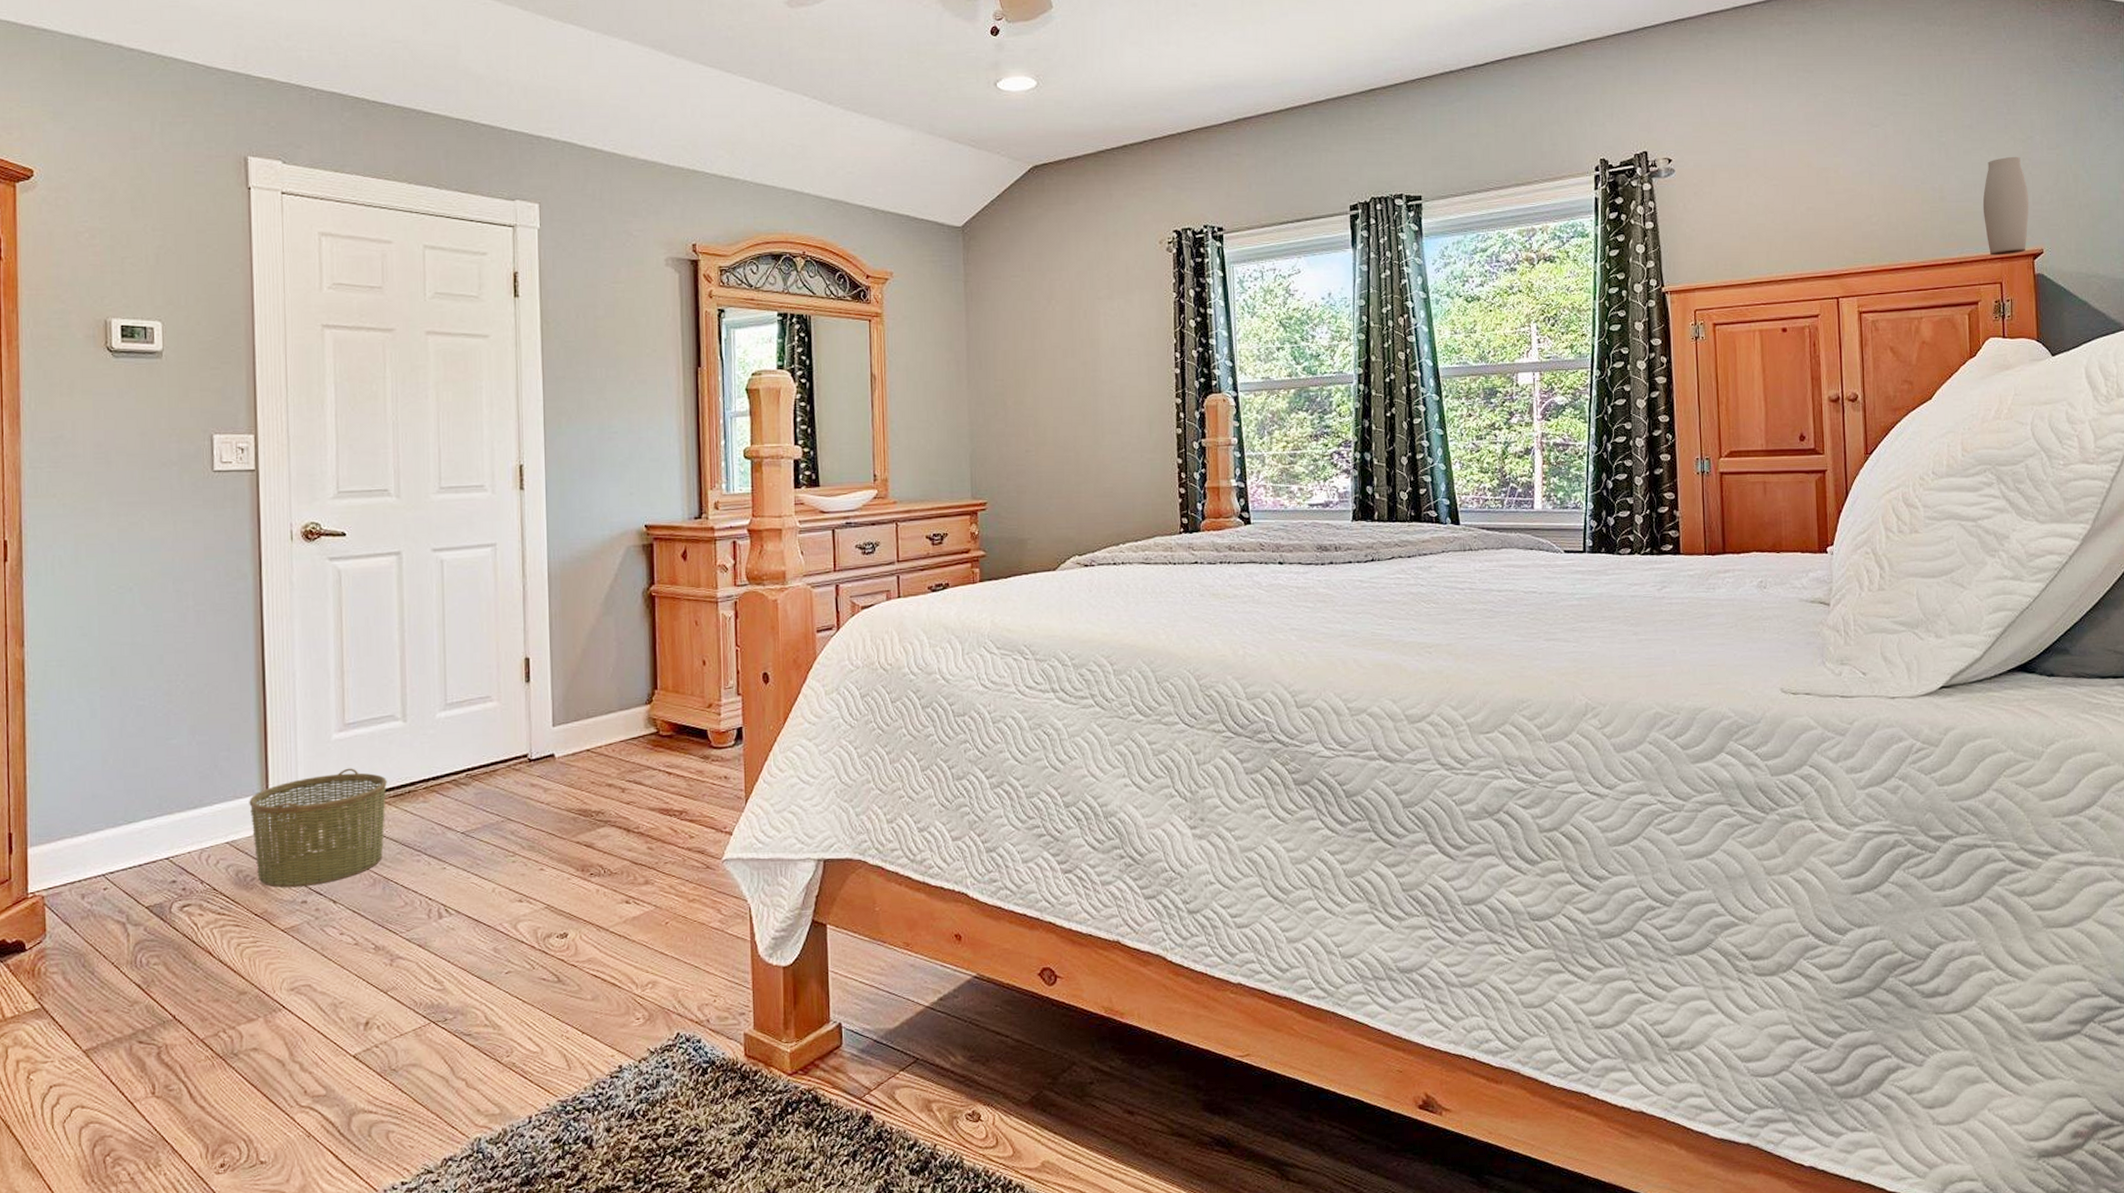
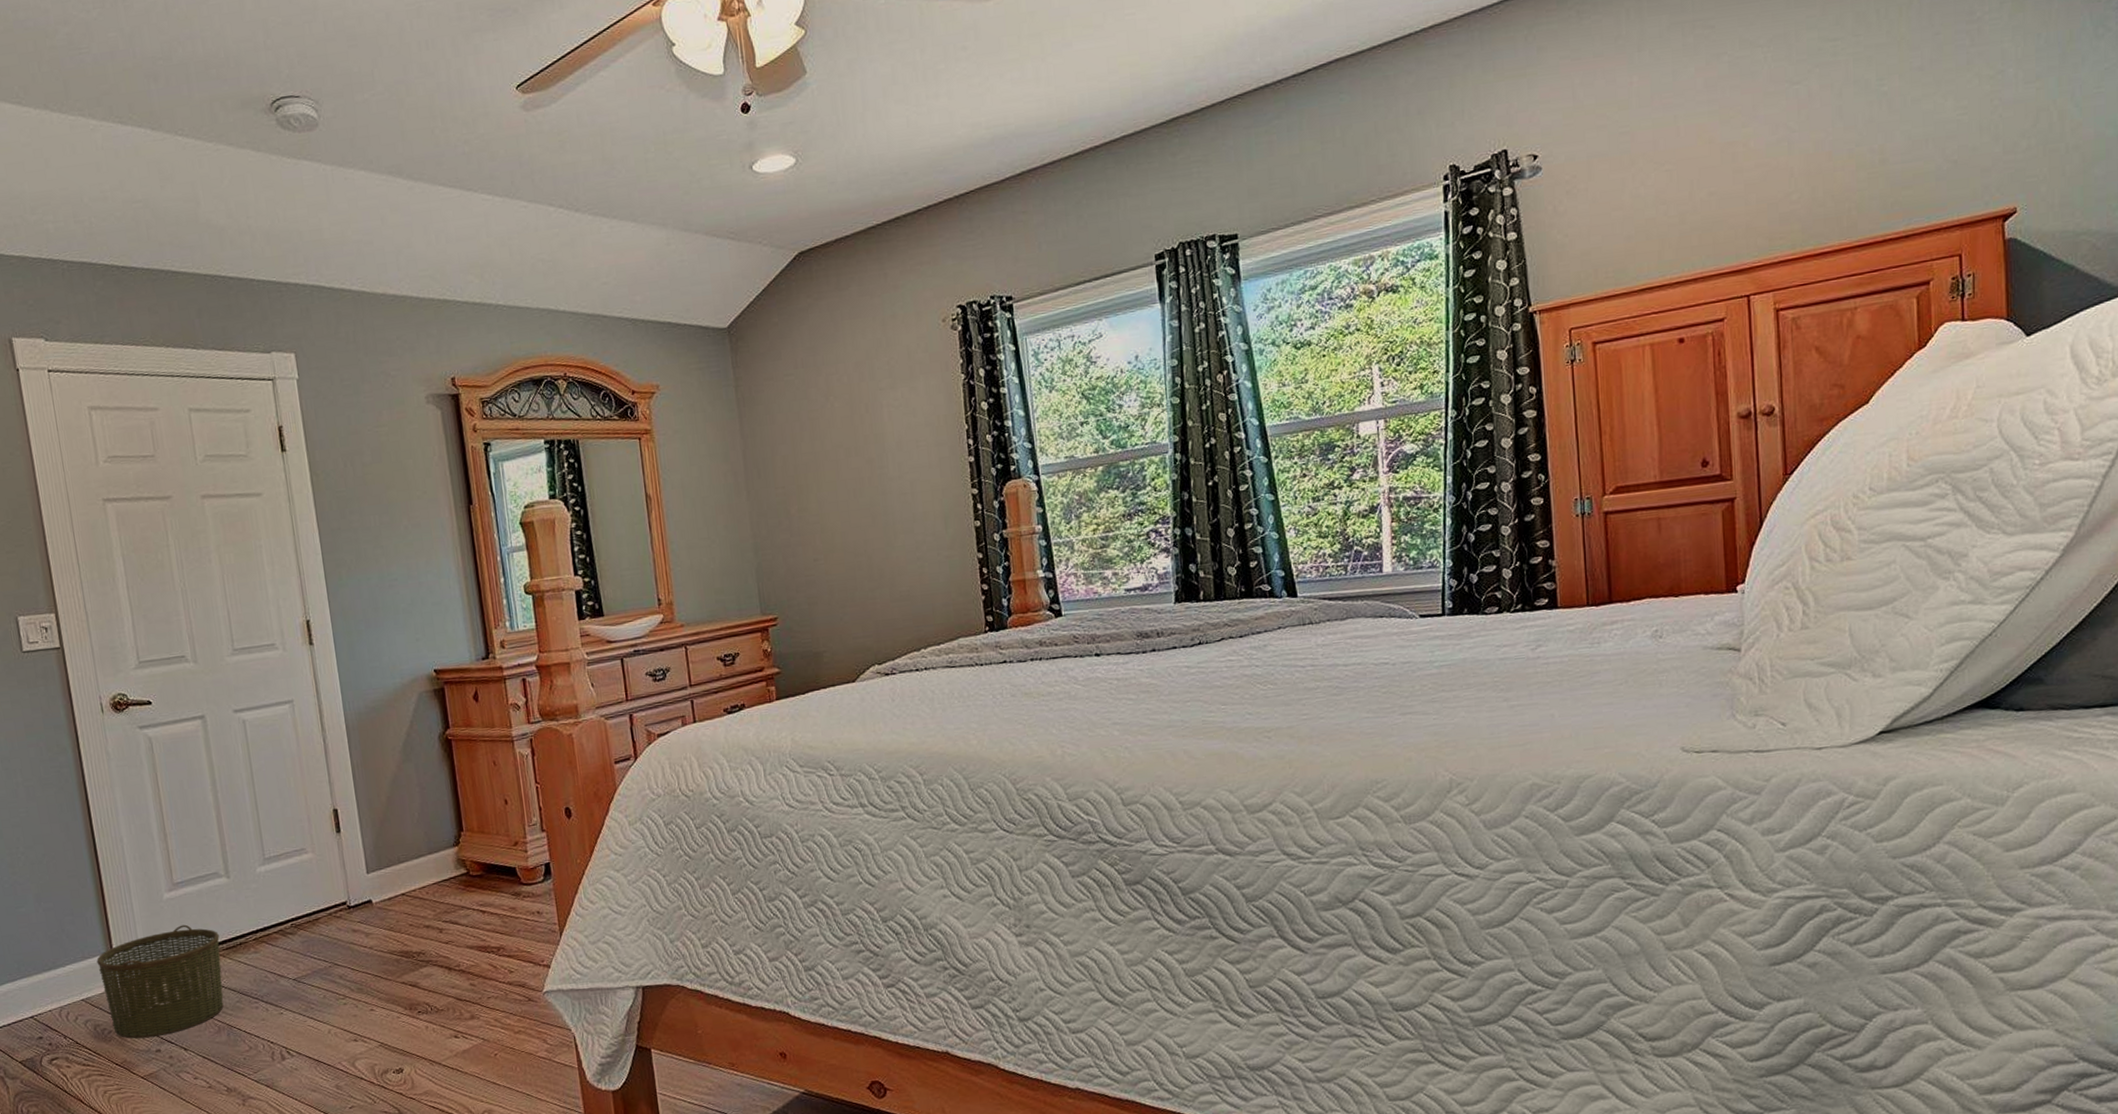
vase: present [1982,156,2029,256] -> none [1936,97,1999,223]

